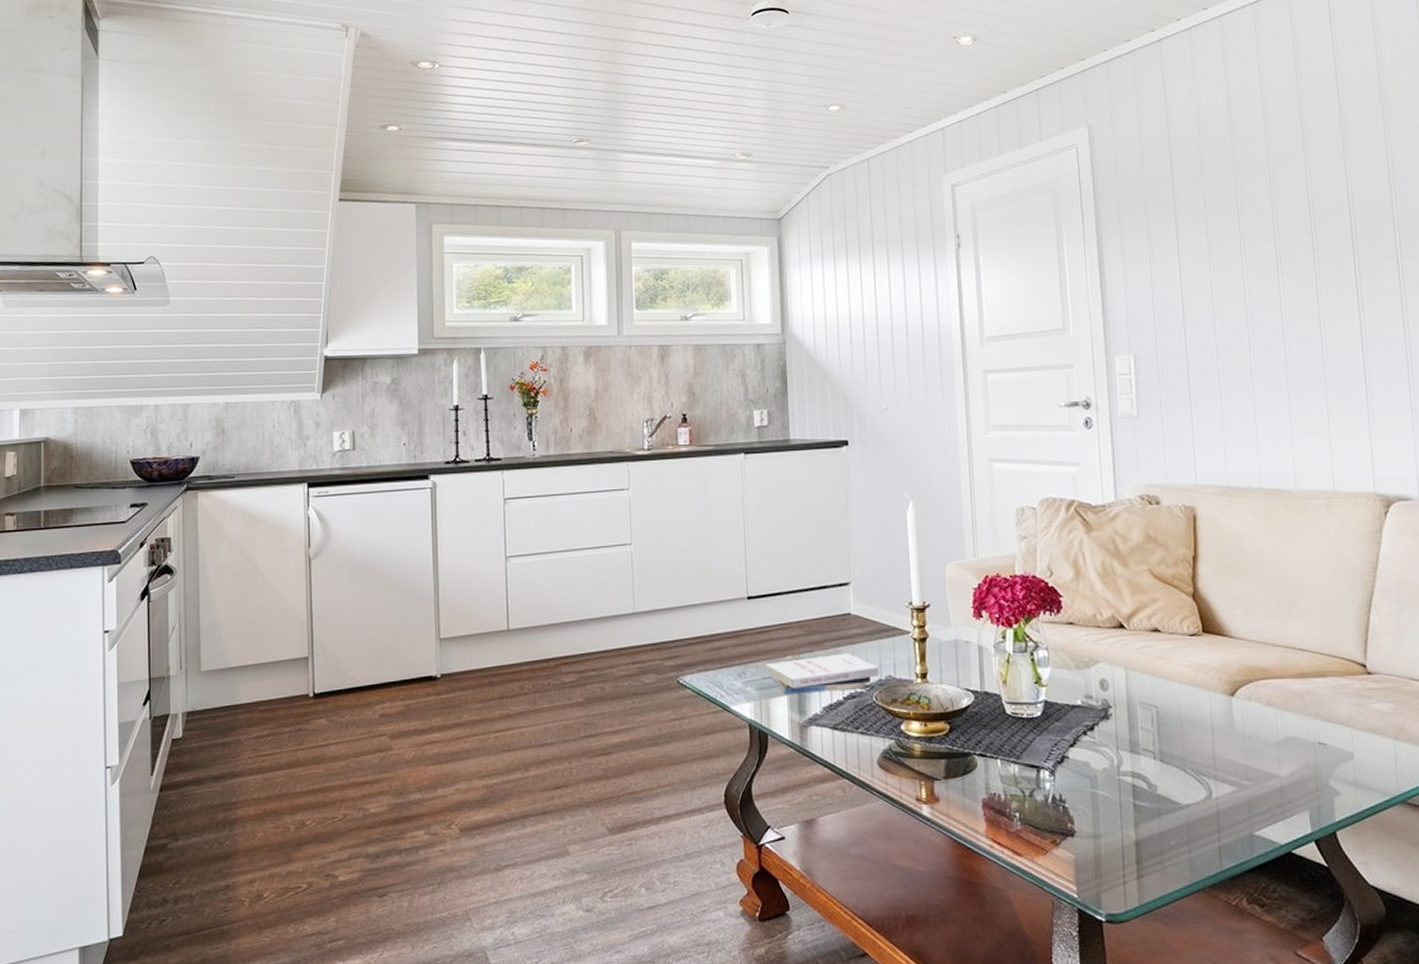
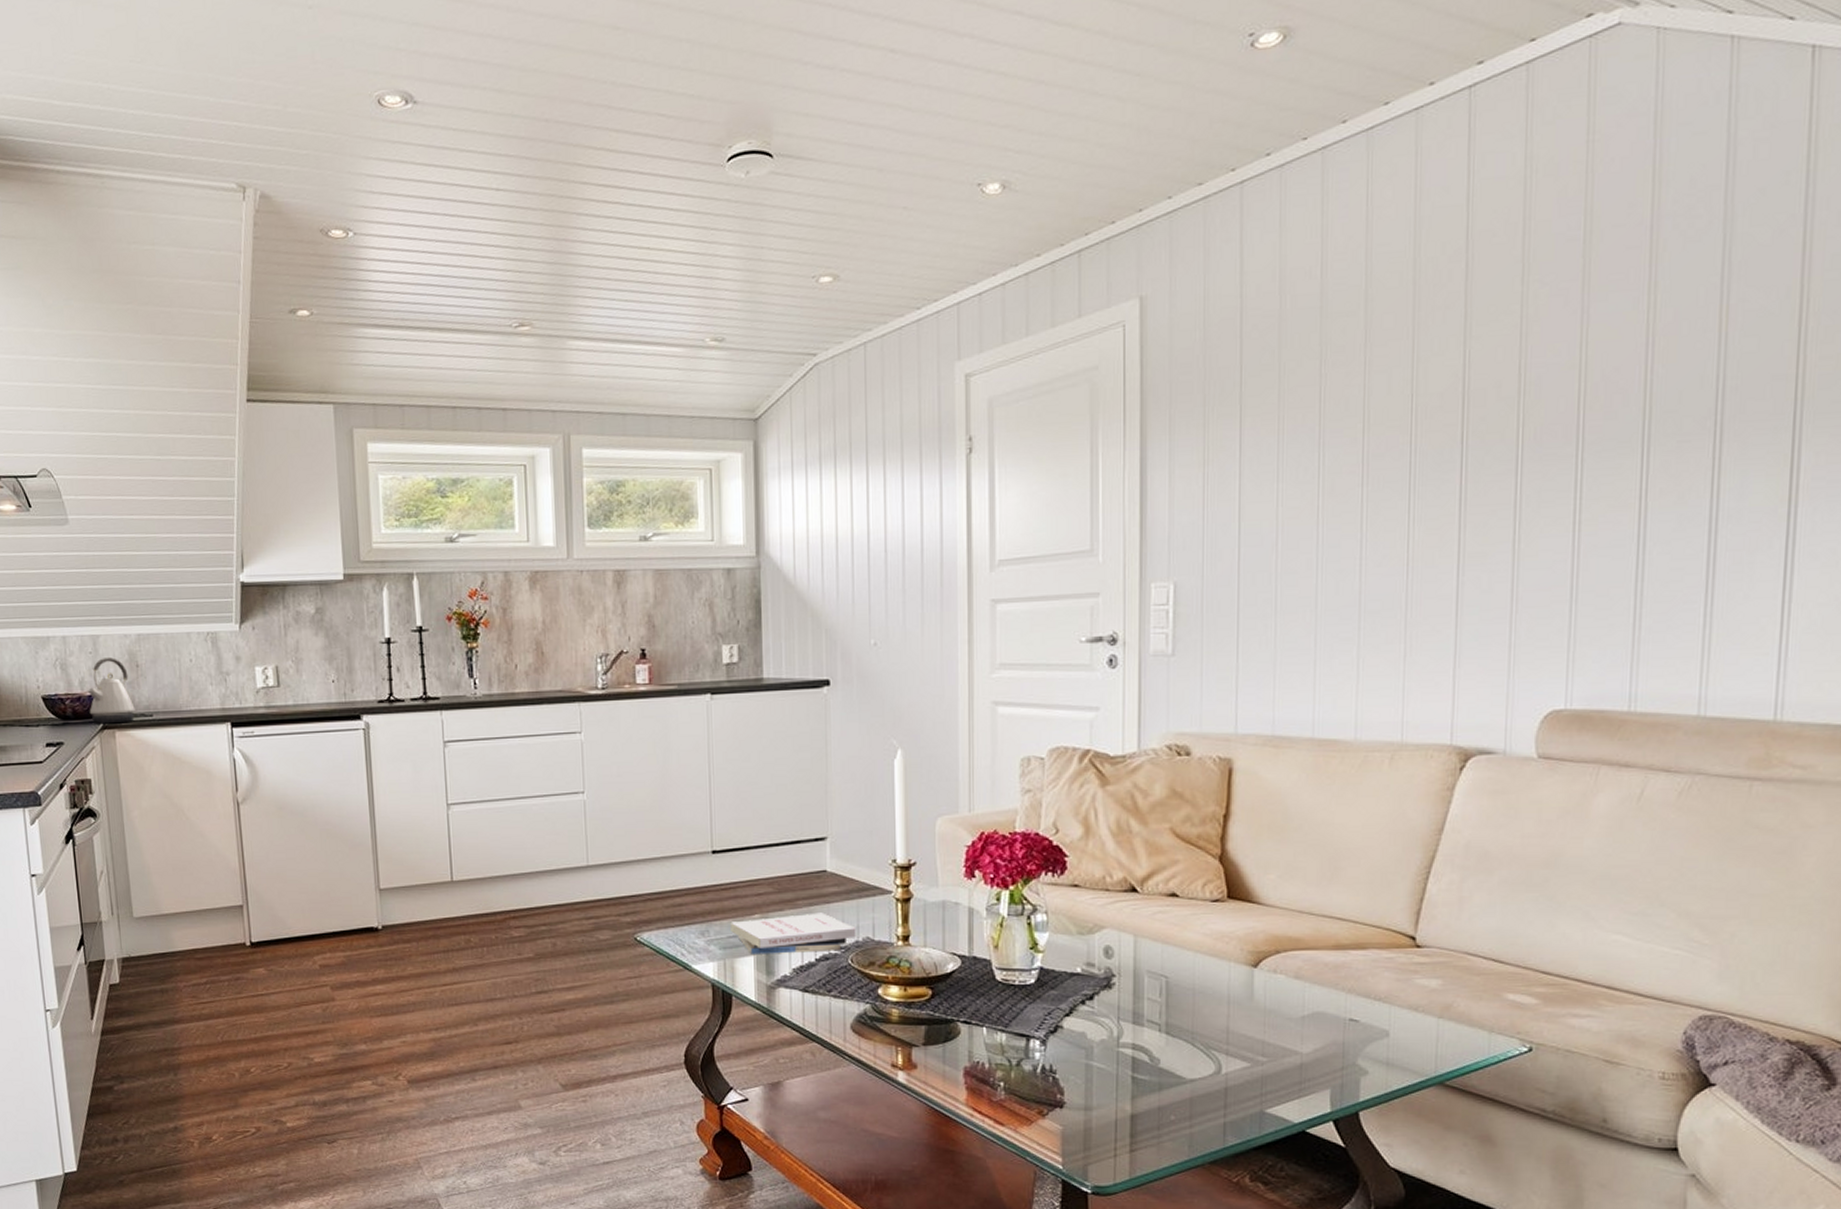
kettle: none [174,423,218,486] -> present [87,656,135,724]

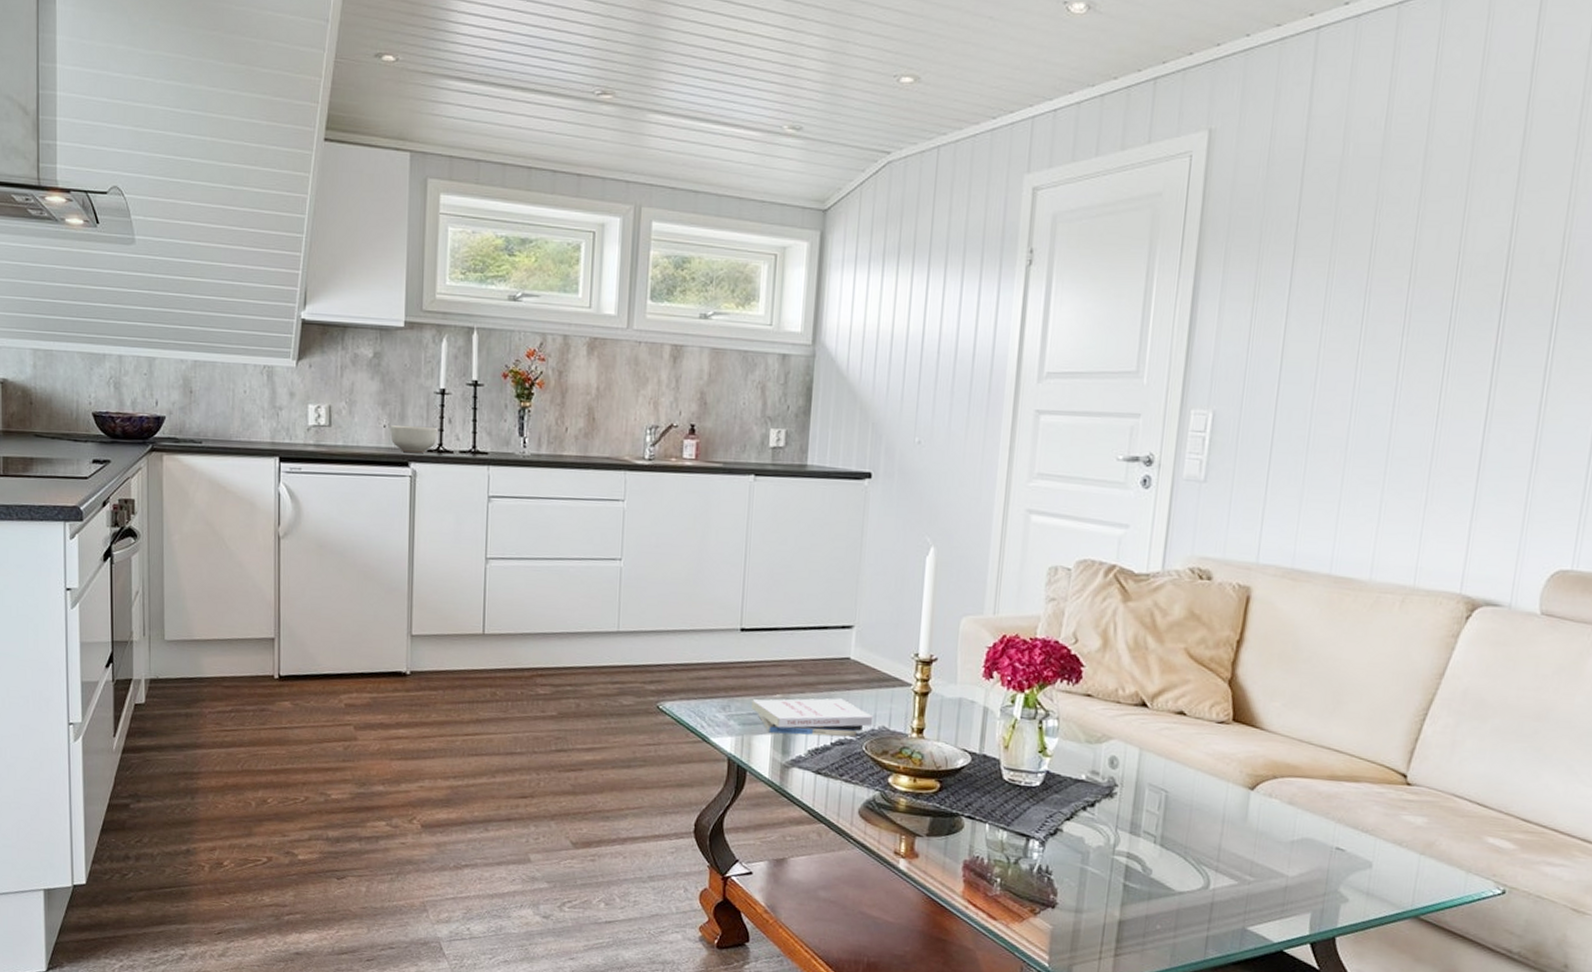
kettle: present [87,656,135,724] -> none [139,379,185,448]
bowl: none [338,677,387,705] -> present [389,425,438,453]

